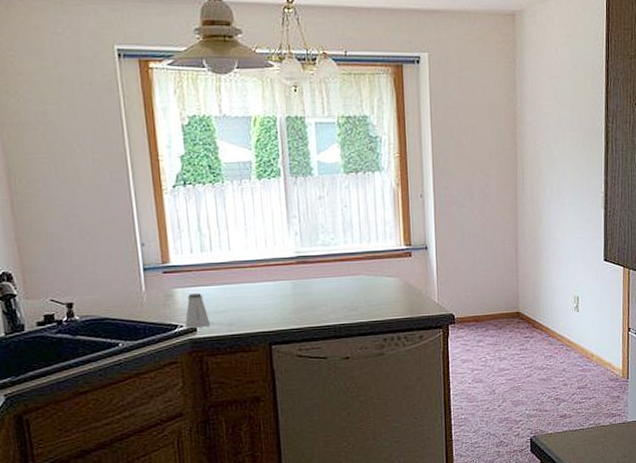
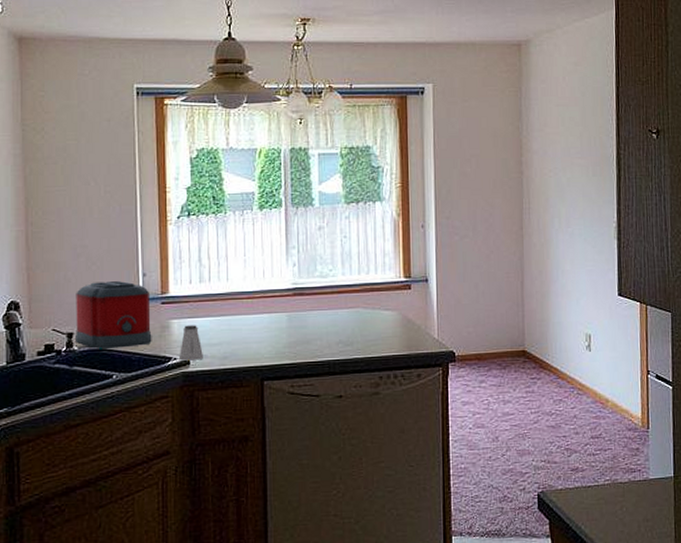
toaster: none [72,251,157,319] -> present [76,281,152,350]

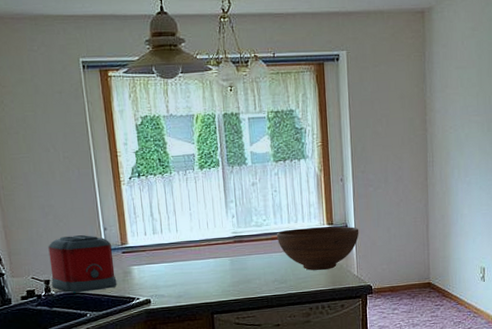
saltshaker: present [178,325,204,361] -> none [141,270,162,300]
fruit bowl: none [343,280,442,331] -> present [276,226,359,270]

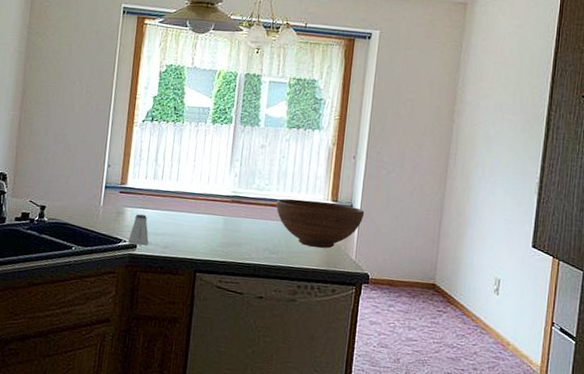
toaster: present [48,235,117,293] -> none [47,166,111,226]
saltshaker: none [141,270,162,300] -> present [127,214,149,246]

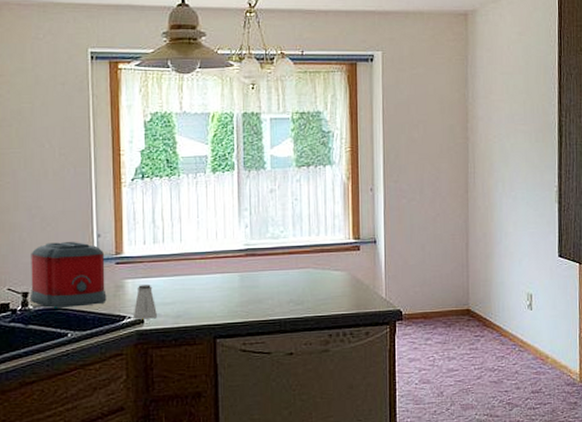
toaster: none [47,166,111,226] -> present [31,242,107,309]
fruit bowl: present [276,198,365,249] -> none [294,241,389,291]

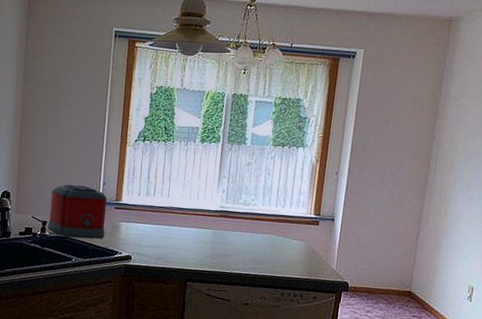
saltshaker: present [133,285,158,319] -> none [123,228,143,257]

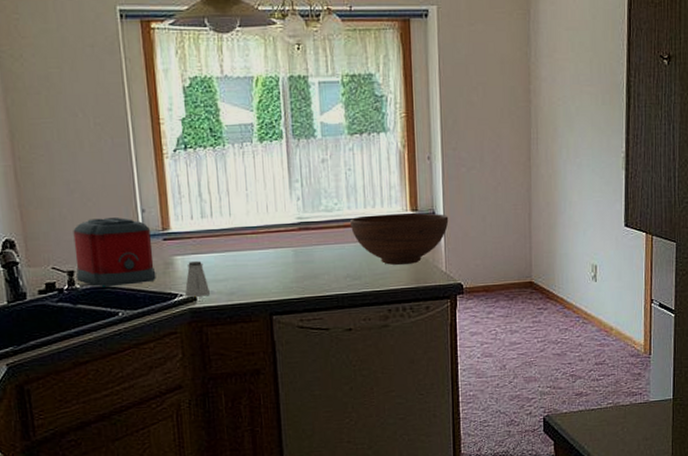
saltshaker: none [123,228,143,257] -> present [184,261,211,297]
fruit bowl: none [261,213,346,259] -> present [349,213,449,265]

